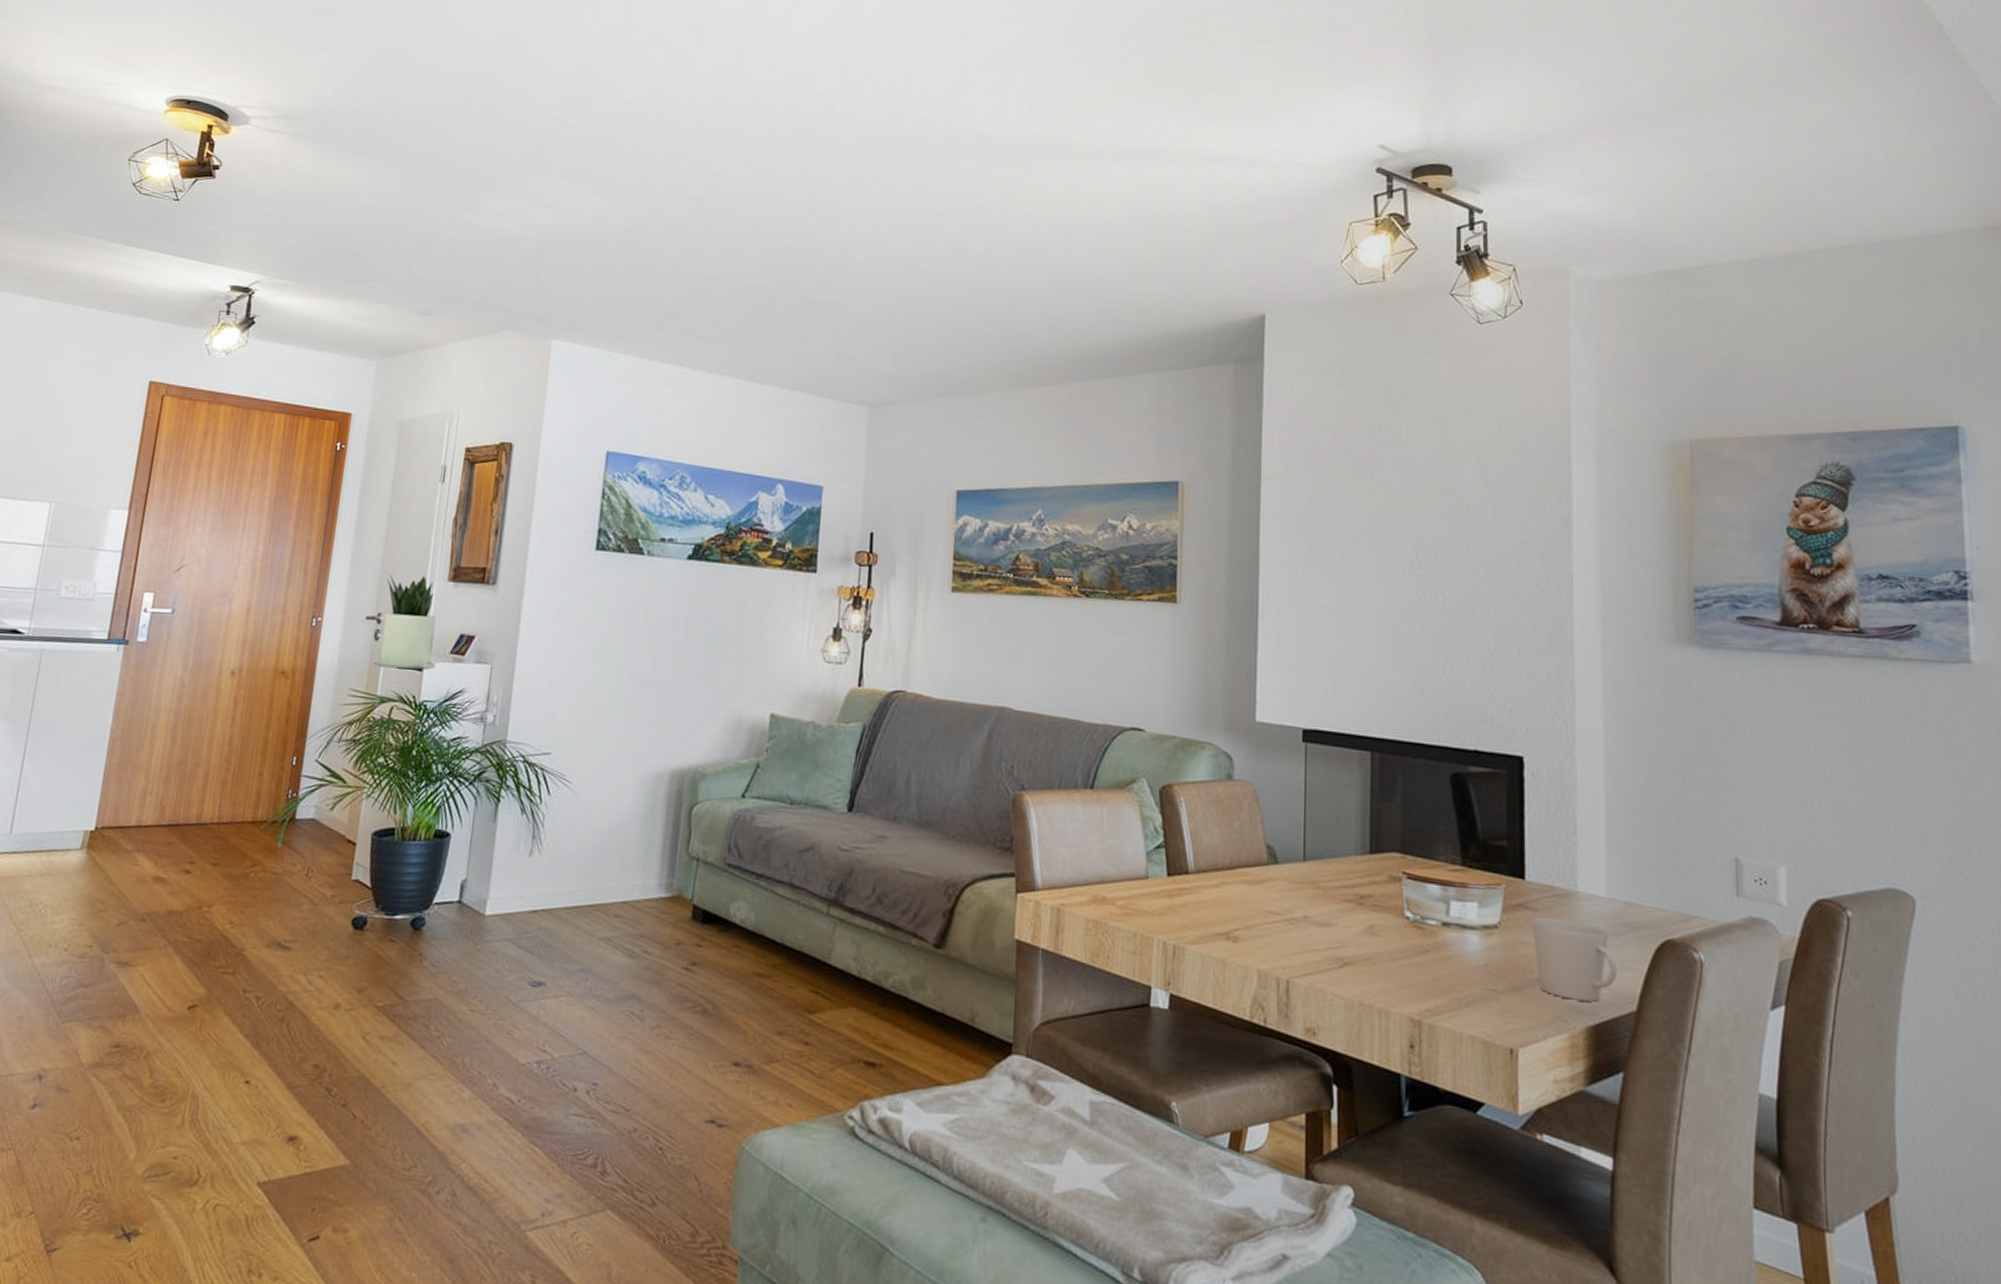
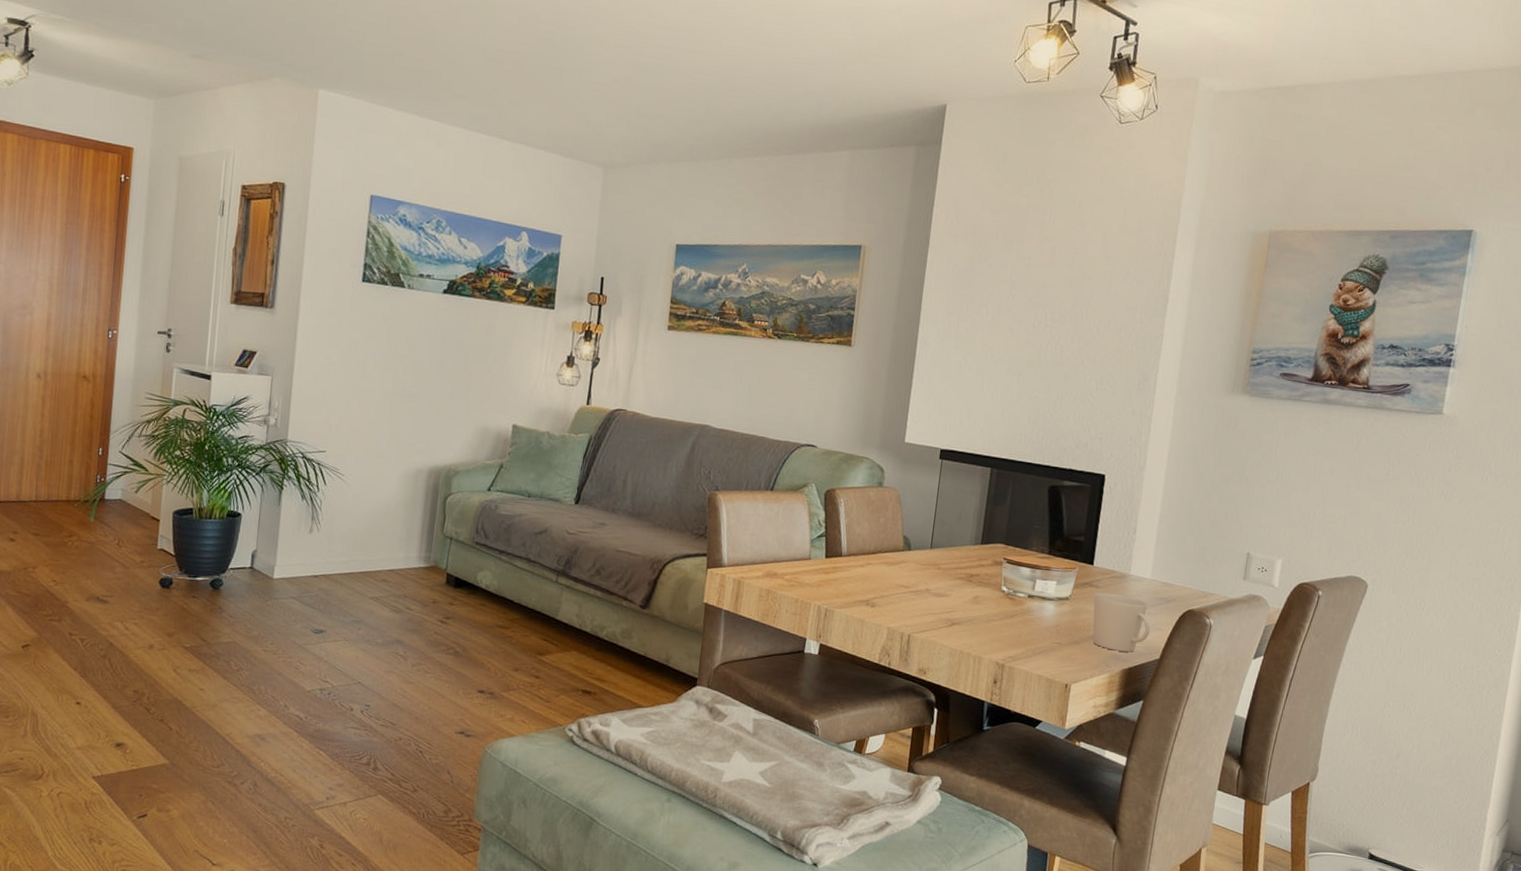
planter: present [372,575,437,670] -> none [165,296,223,379]

